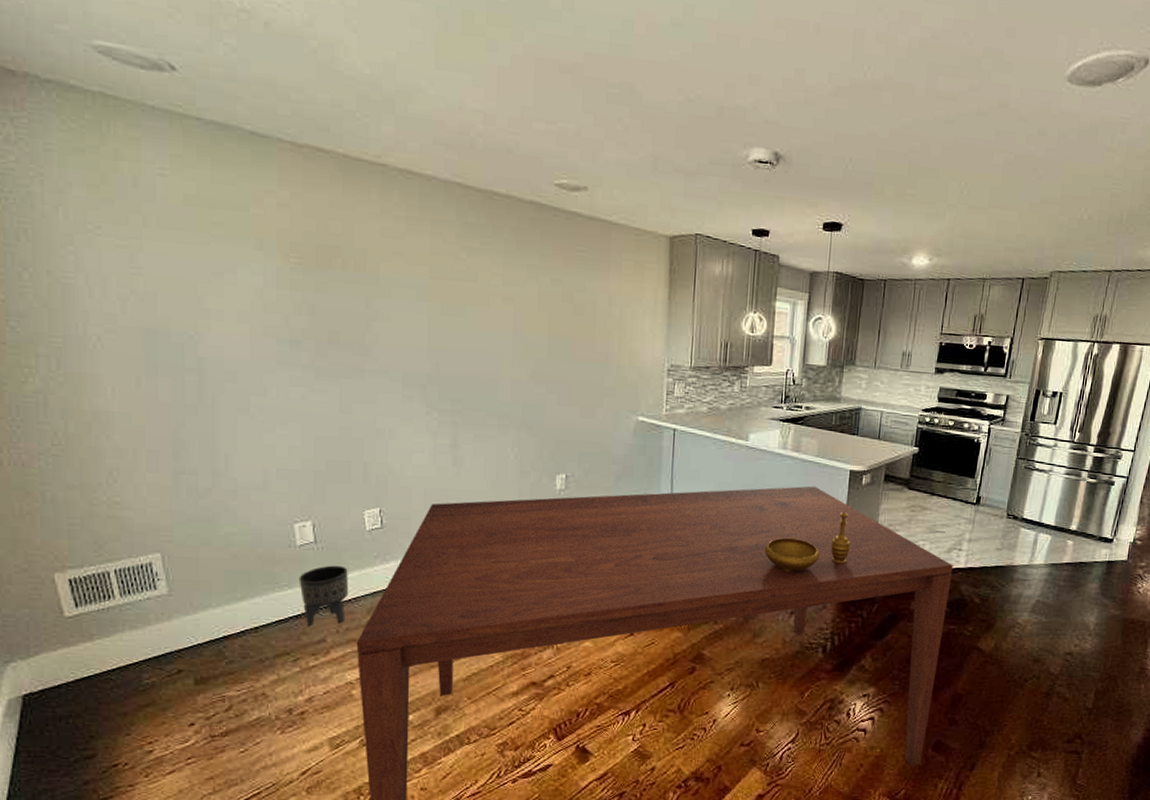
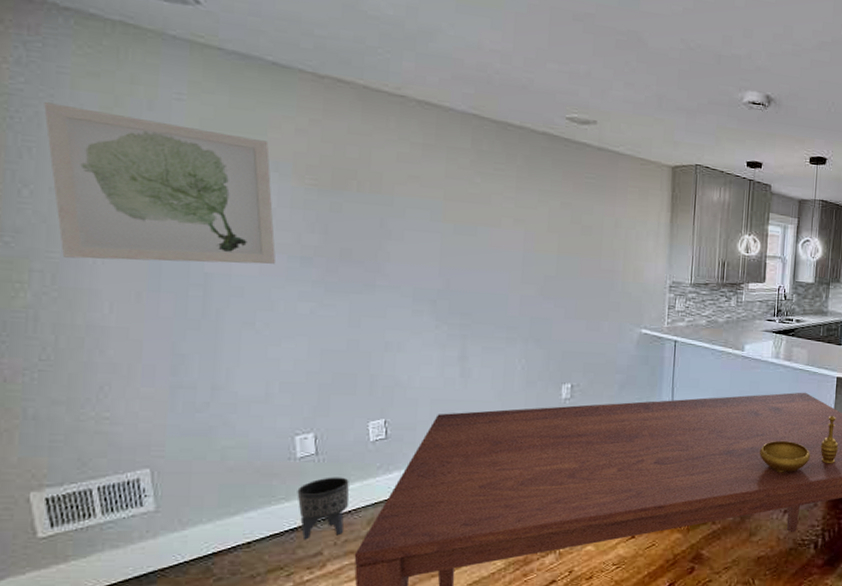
wall art: none [35,182,265,348] -> present [44,102,276,265]

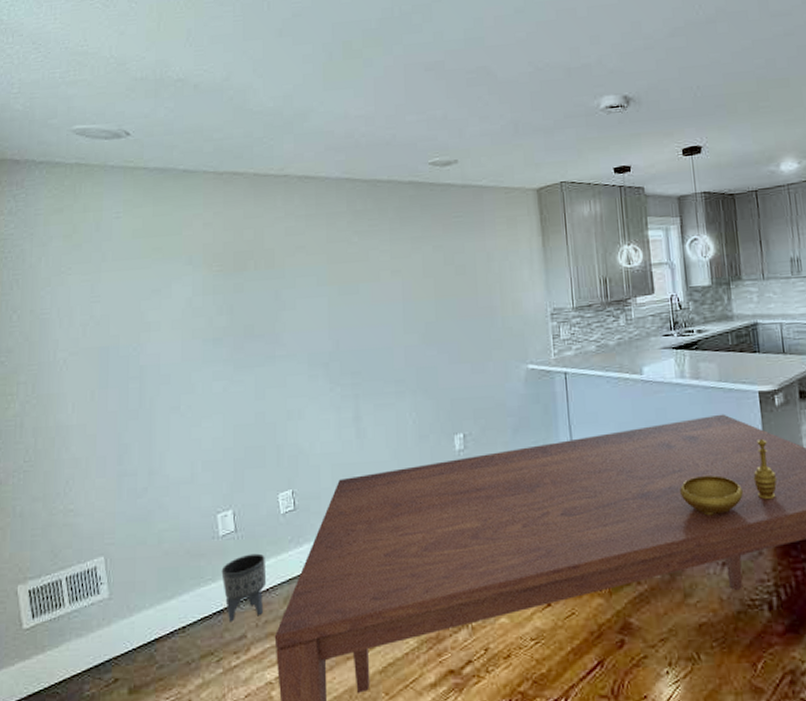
wall art: present [44,102,276,265] -> none [27,238,193,368]

